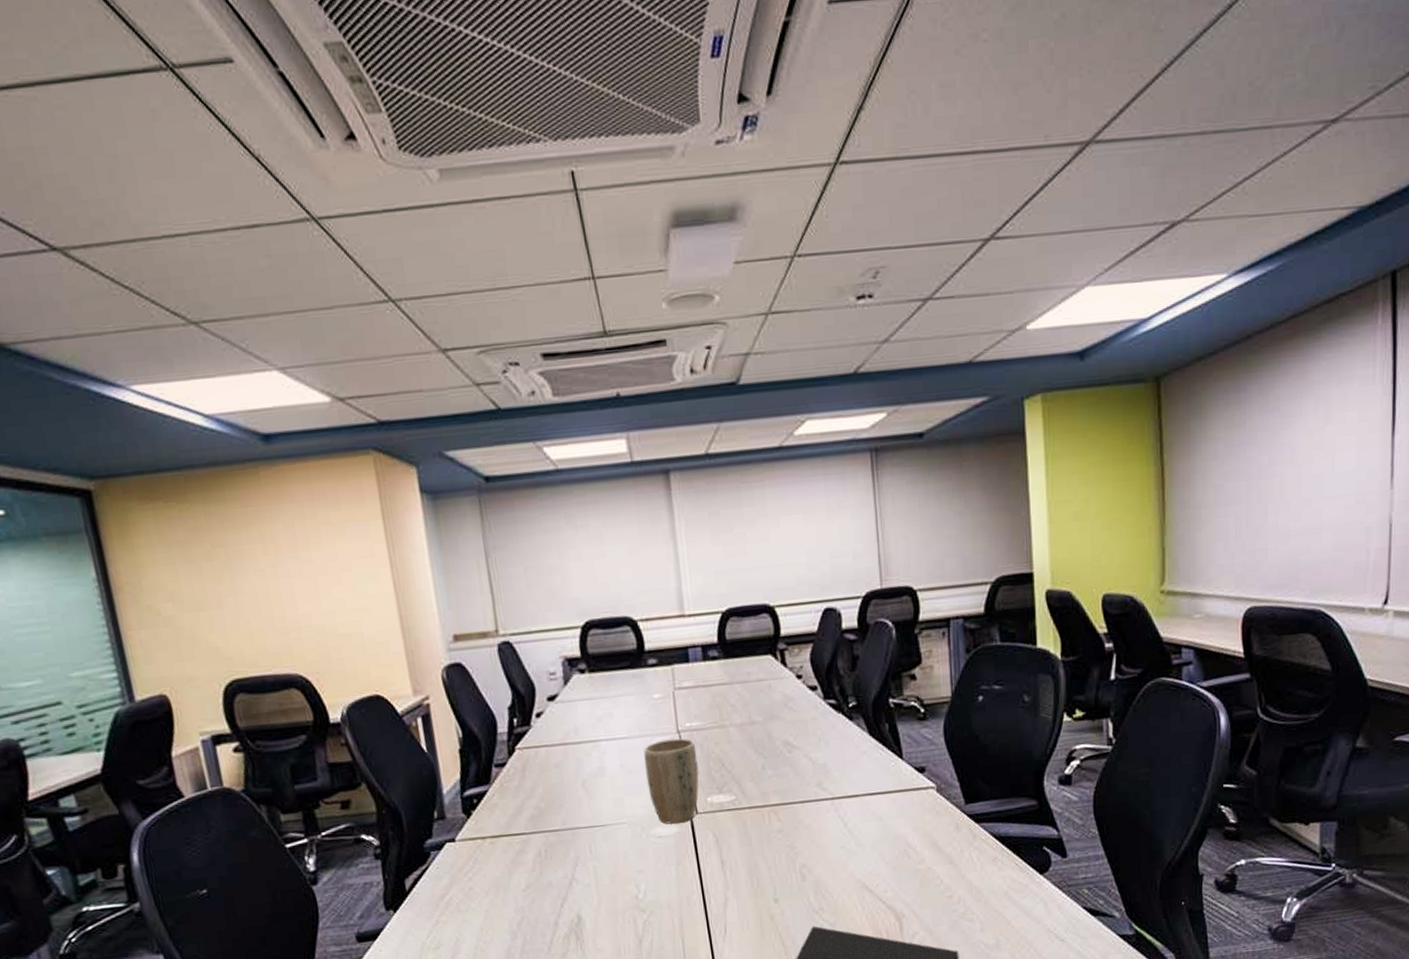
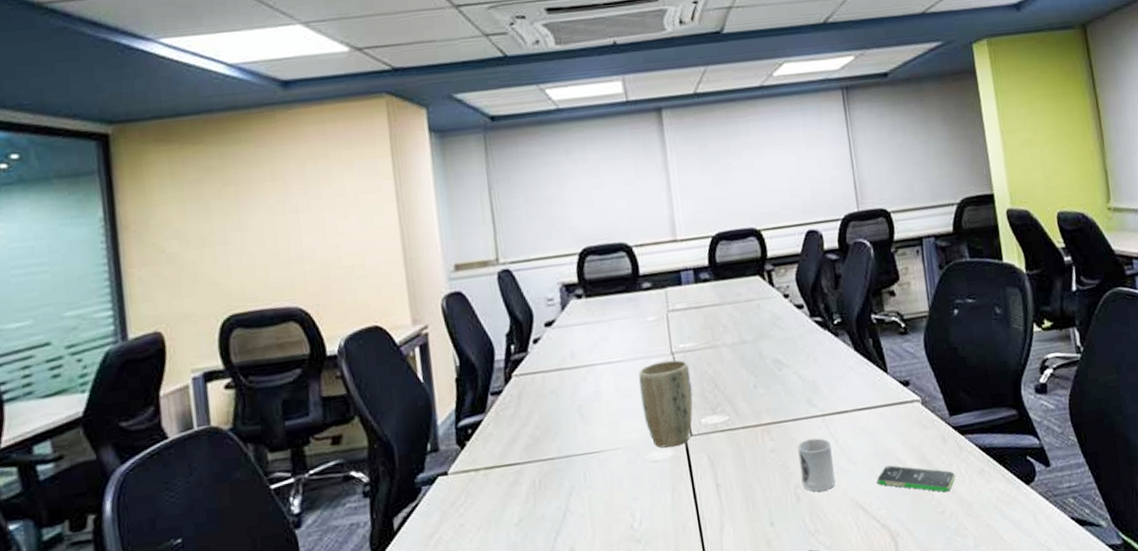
cup: none [805,820,842,872] -> present [797,438,835,492]
smartphone: none [884,849,966,877] -> present [876,465,955,492]

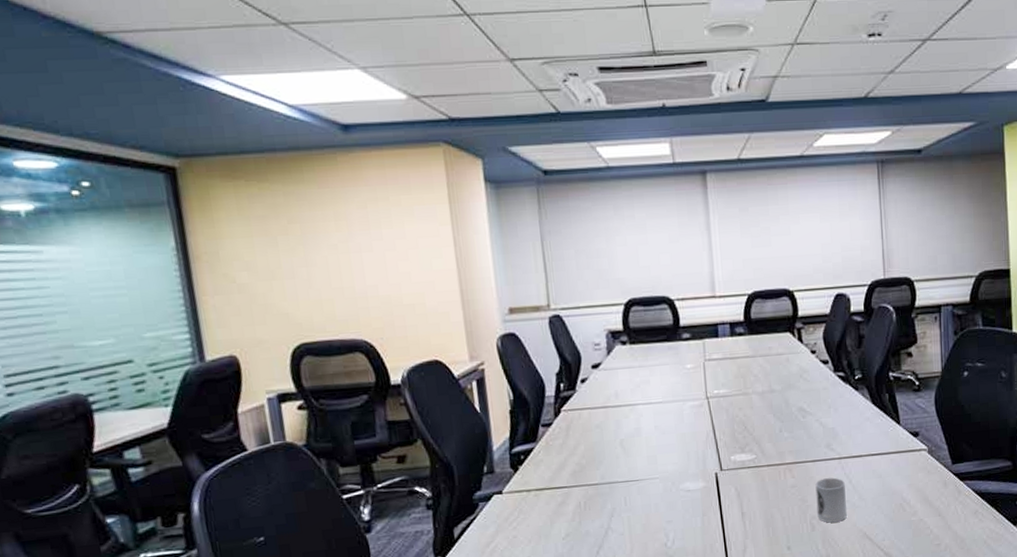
plant pot: present [638,359,693,448] -> none [676,403,724,480]
smartphone: present [876,465,955,492] -> none [883,503,952,528]

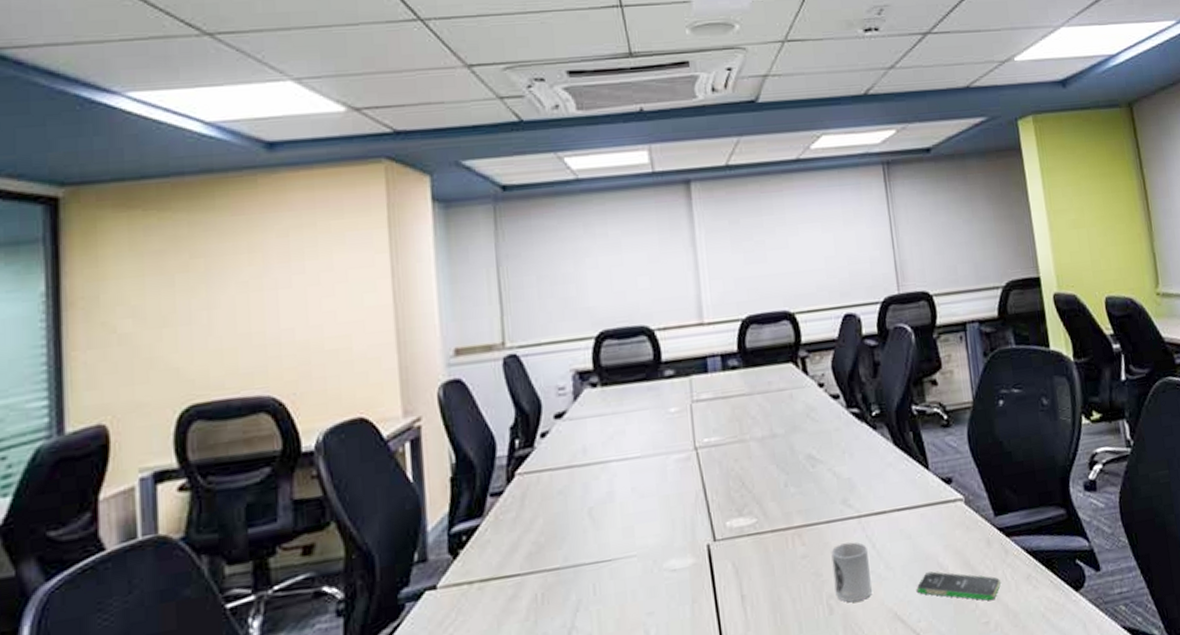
smartphone: none [883,503,952,528] -> present [916,571,1001,601]

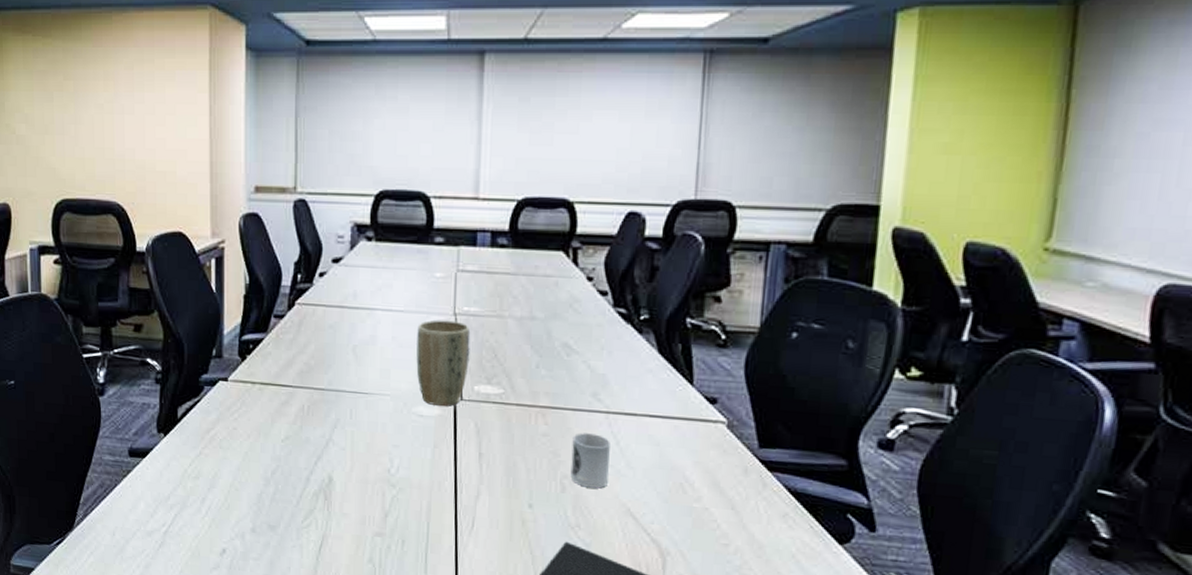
plant pot: none [658,455,717,555] -> present [416,319,471,406]
smartphone: present [916,571,1001,601] -> none [655,481,751,525]

